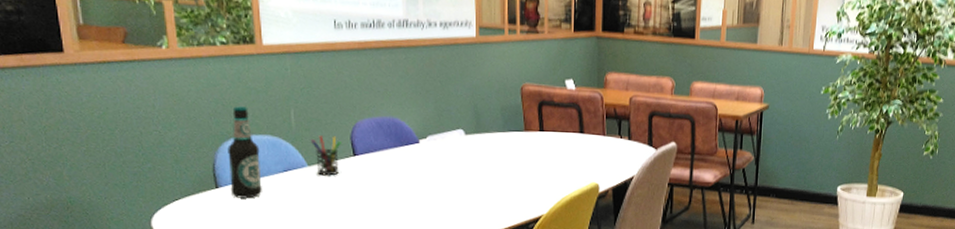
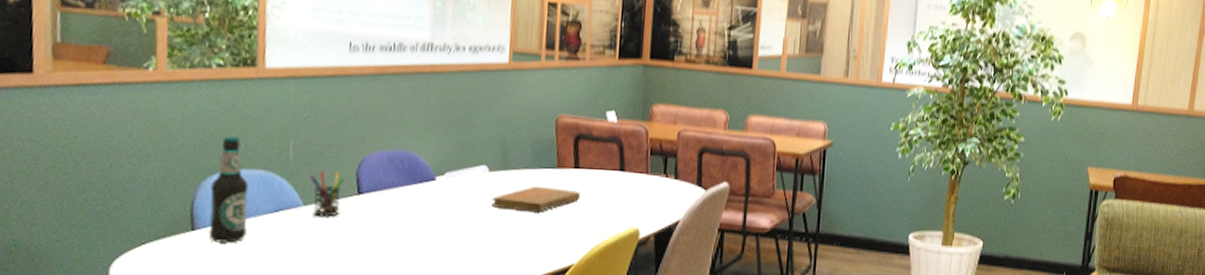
notebook: none [469,147,547,170] -> present [491,186,581,213]

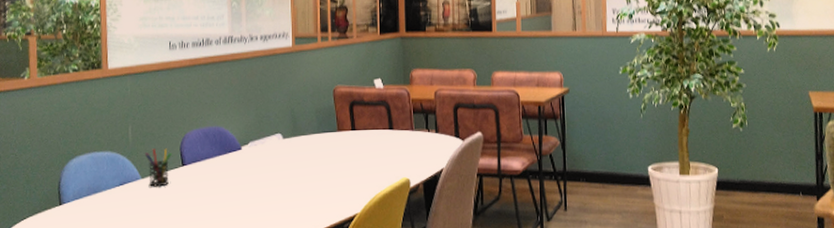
bottle: present [208,136,249,243] -> none [72,126,100,214]
notebook: present [491,186,581,213] -> none [287,148,359,171]

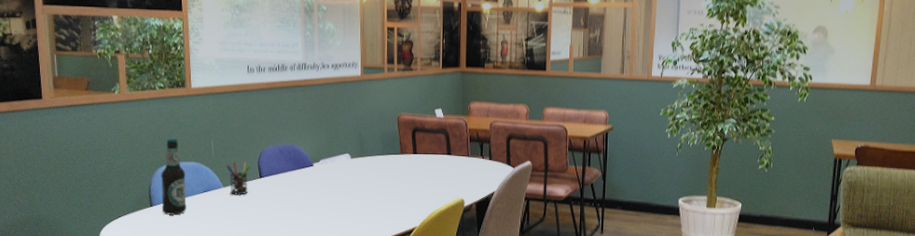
bottle: none [72,126,100,214] -> present [161,138,186,215]

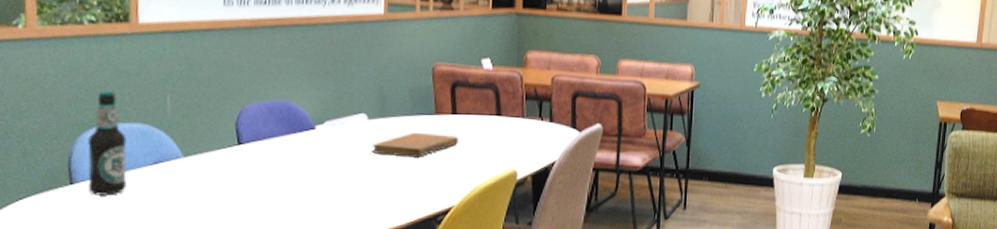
pen holder: present [226,161,250,195] -> none [187,123,225,168]
notebook: none [354,168,419,188] -> present [371,132,460,158]

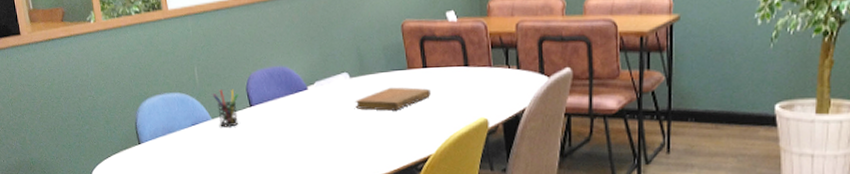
bottle: present [87,91,127,196] -> none [146,68,176,153]
pen holder: none [187,123,225,168] -> present [212,89,239,127]

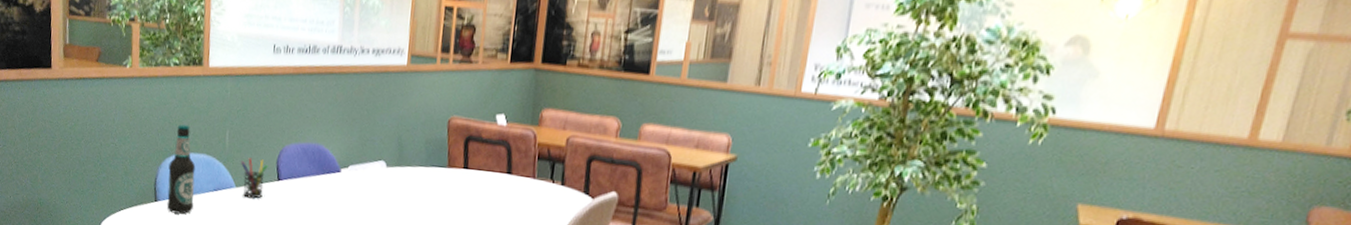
bottle: none [146,68,176,153] -> present [166,124,196,215]
notebook: present [355,87,432,111] -> none [387,183,469,209]

